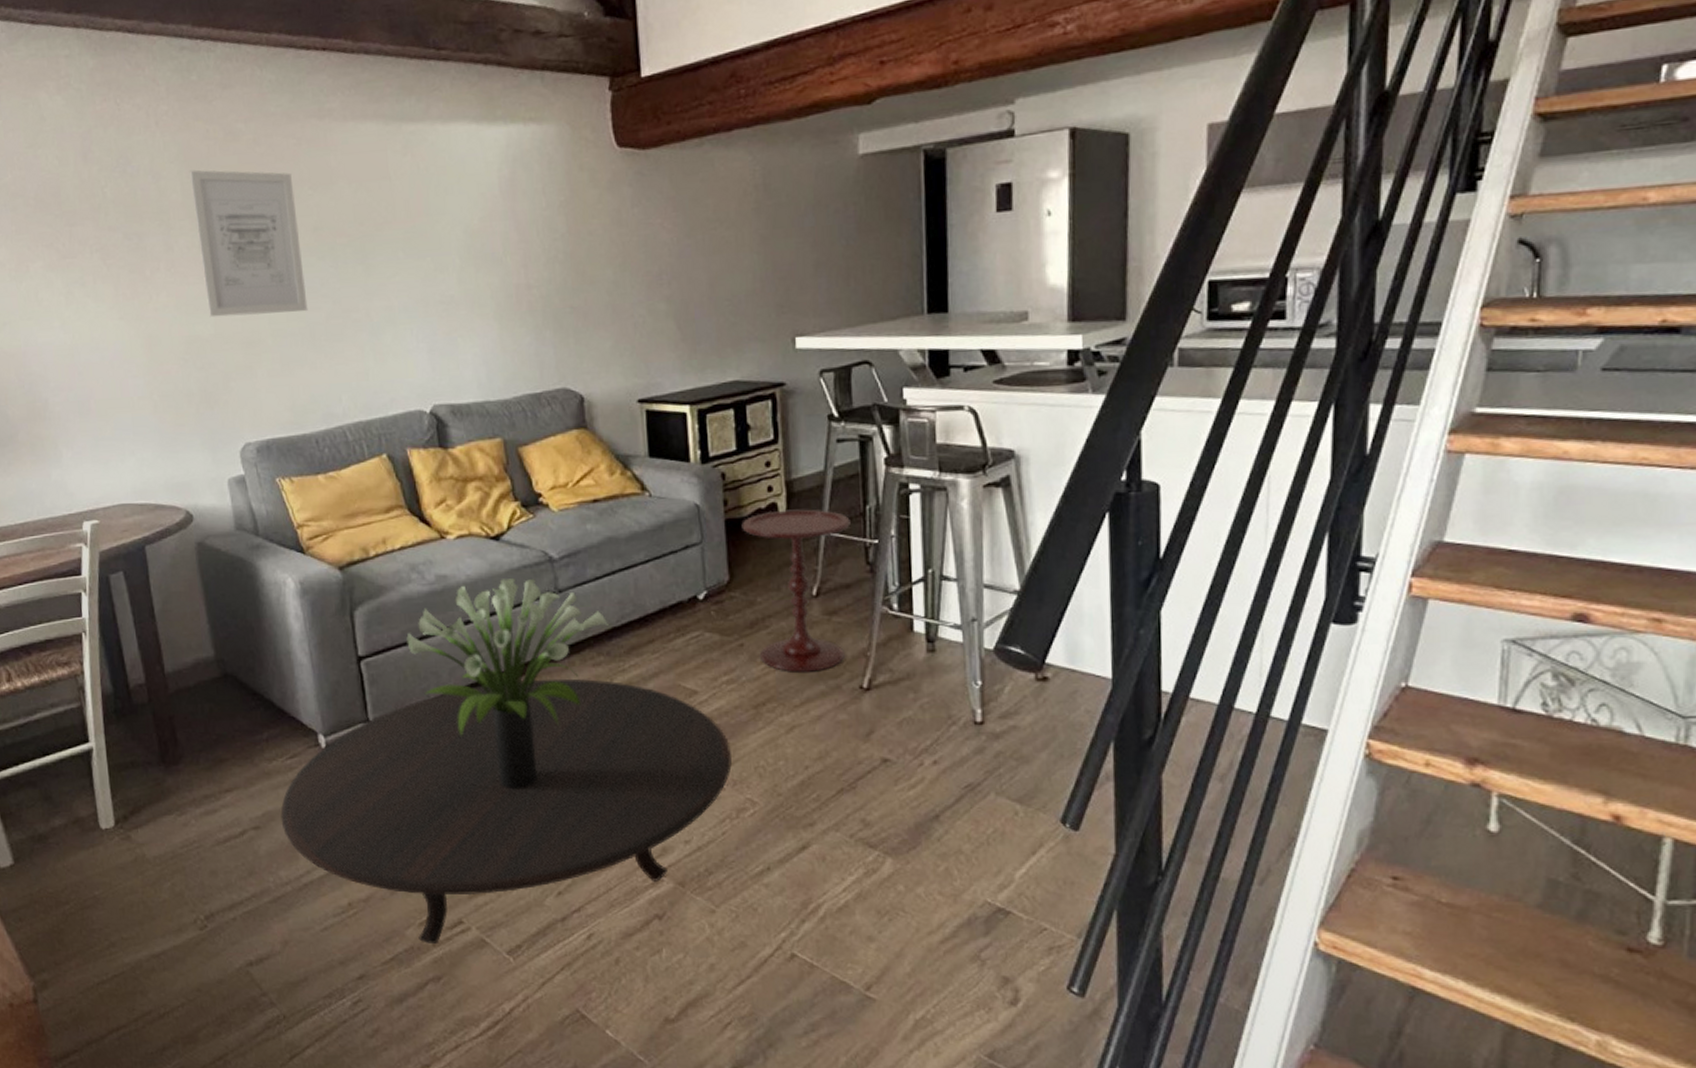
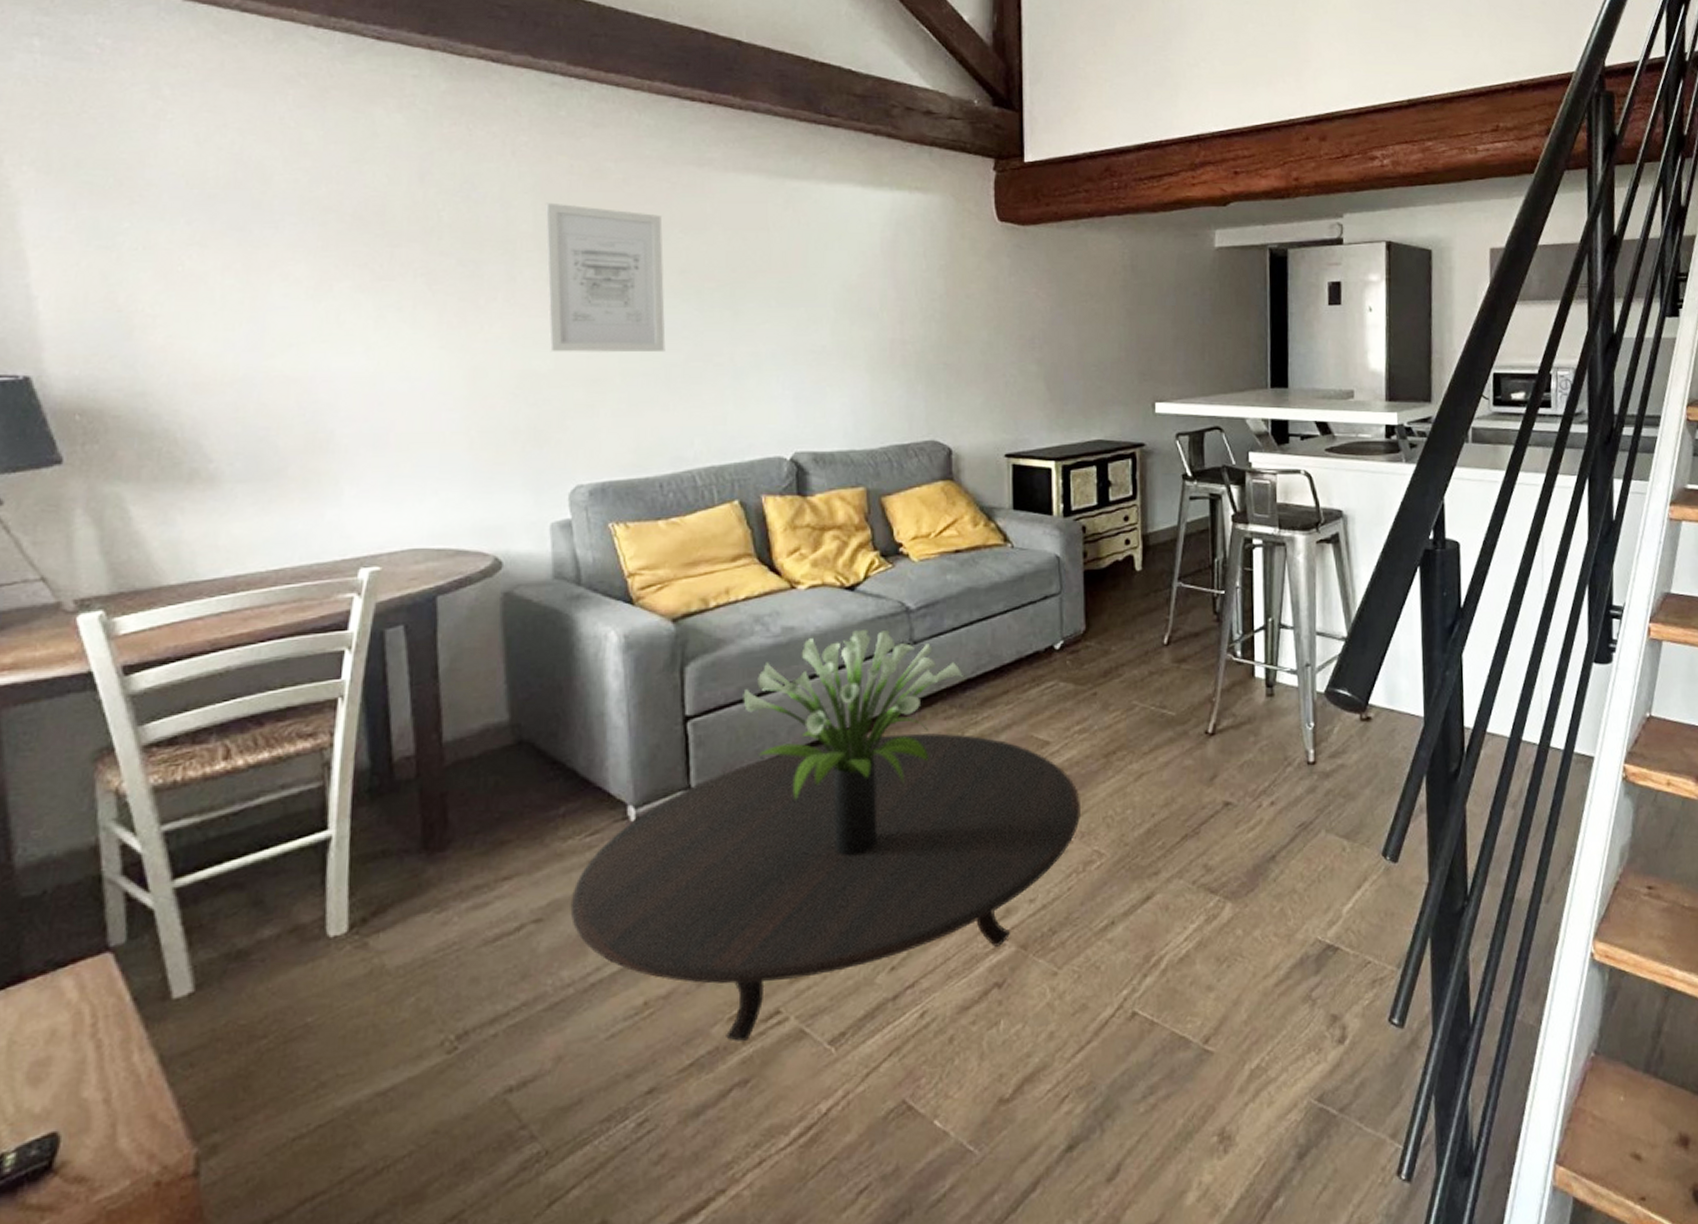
side table: present [741,509,850,672] -> none [1099,561,1200,720]

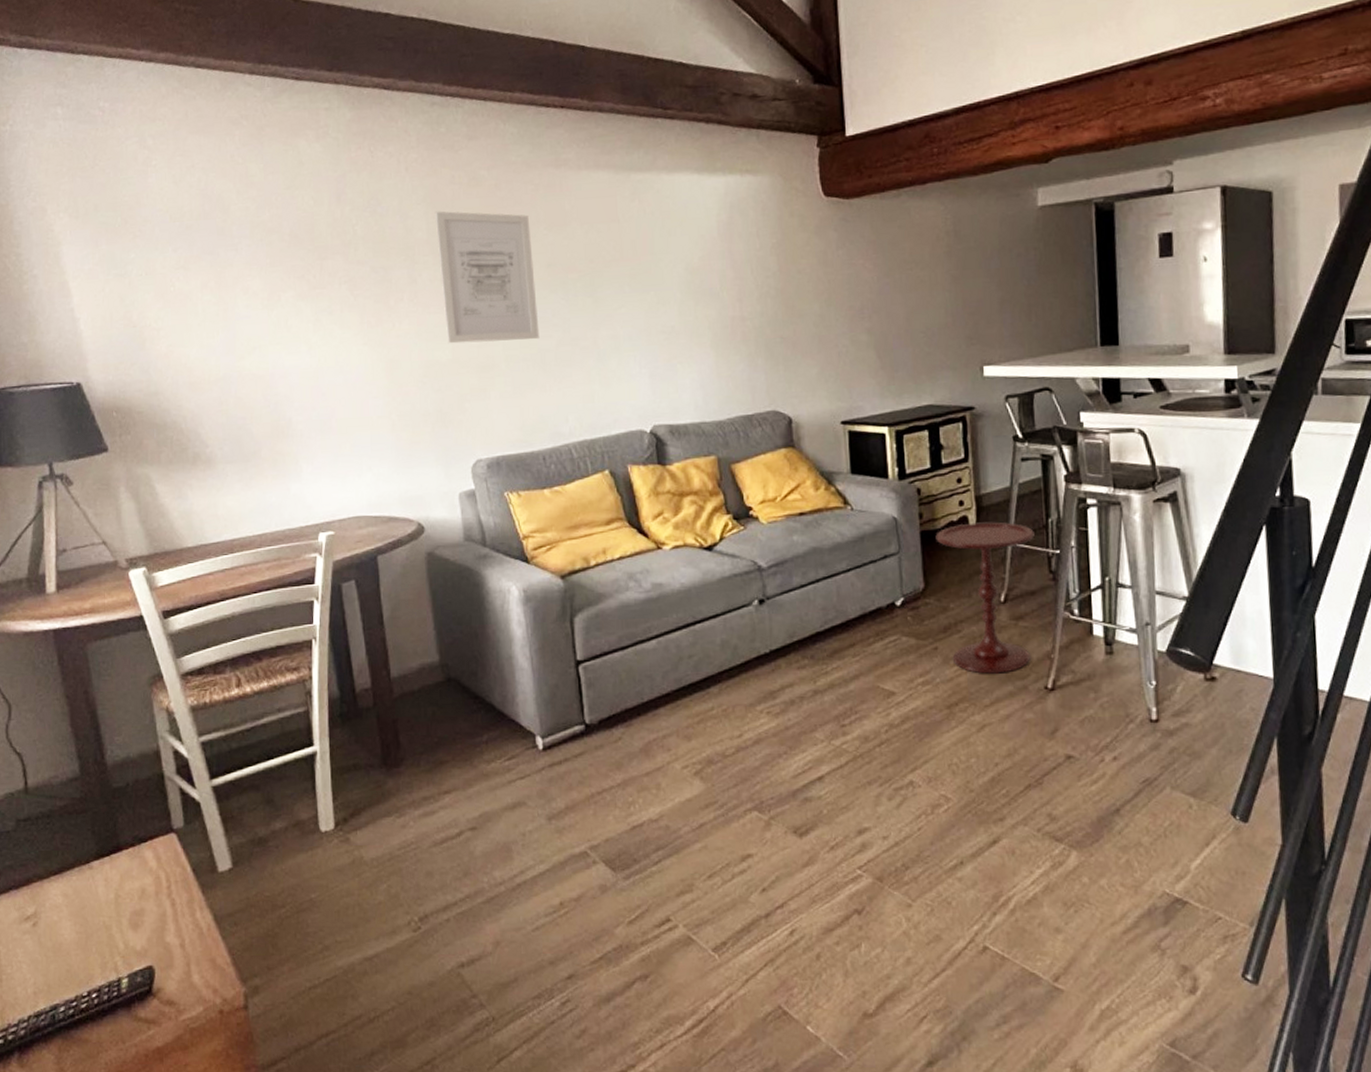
table: present [570,733,1080,1043] -> none [497,681,927,943]
potted plant: present [743,628,963,856] -> none [623,585,813,789]
side table: none [1099,561,1200,720] -> present [935,522,1034,674]

